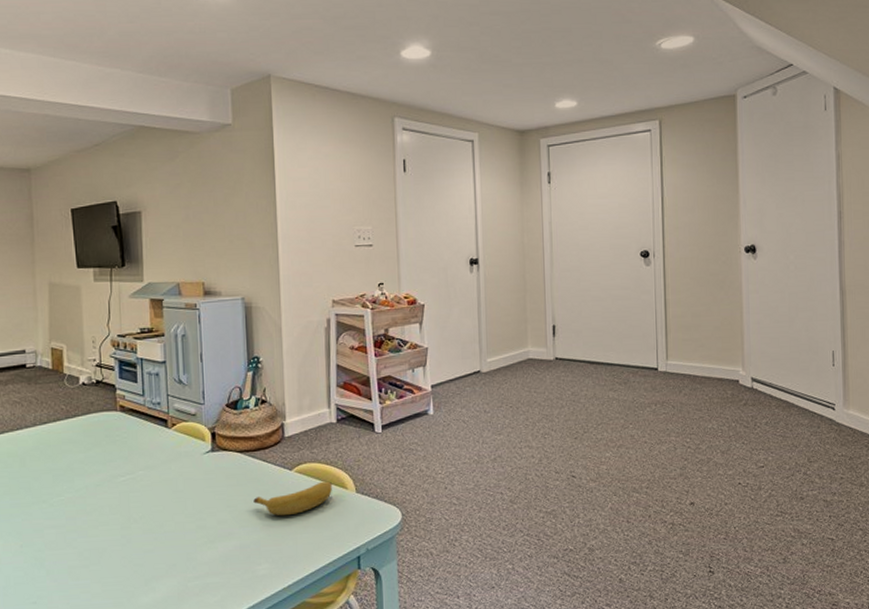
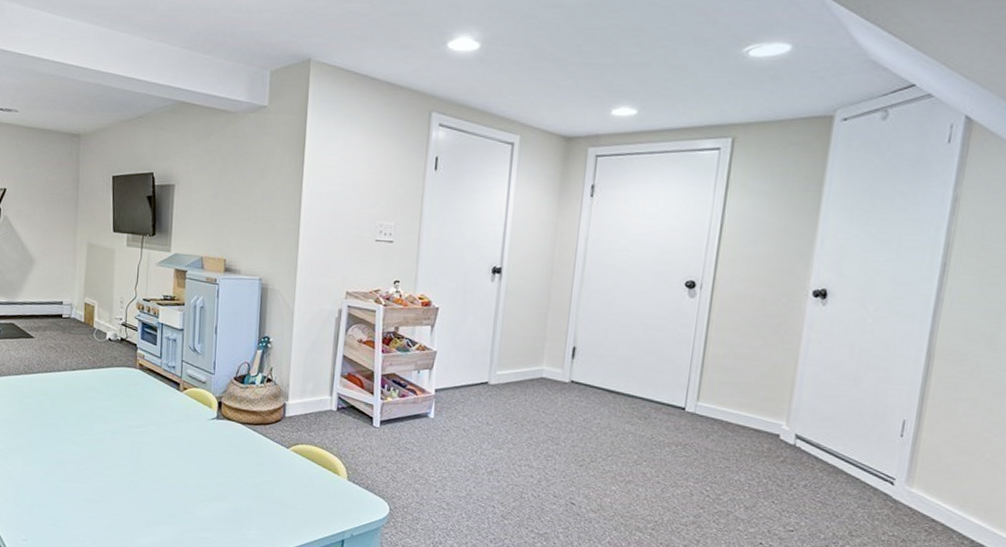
banana: present [253,481,332,516] -> none [250,464,325,490]

